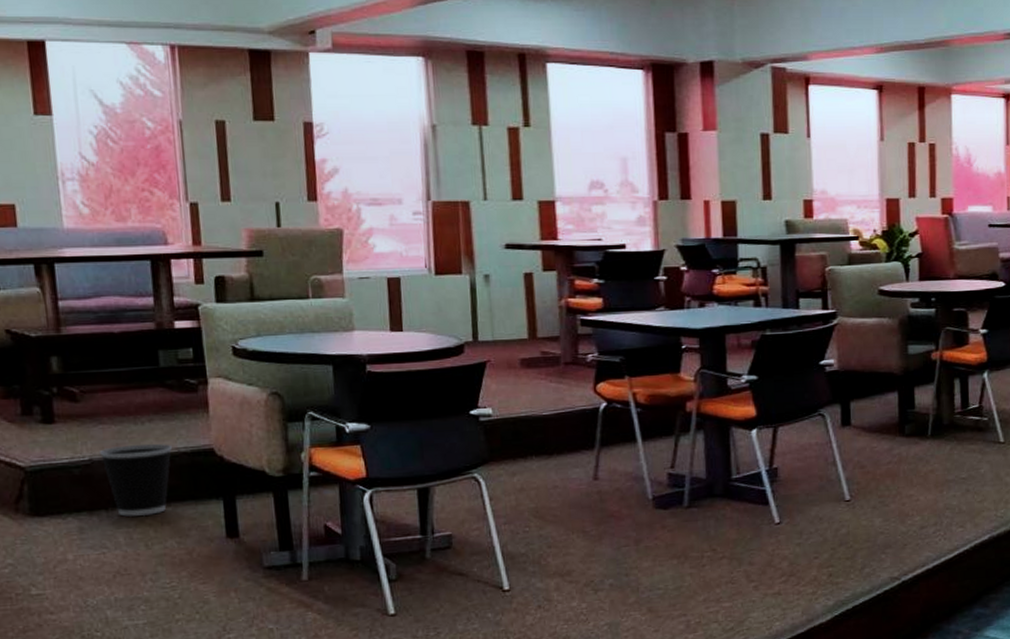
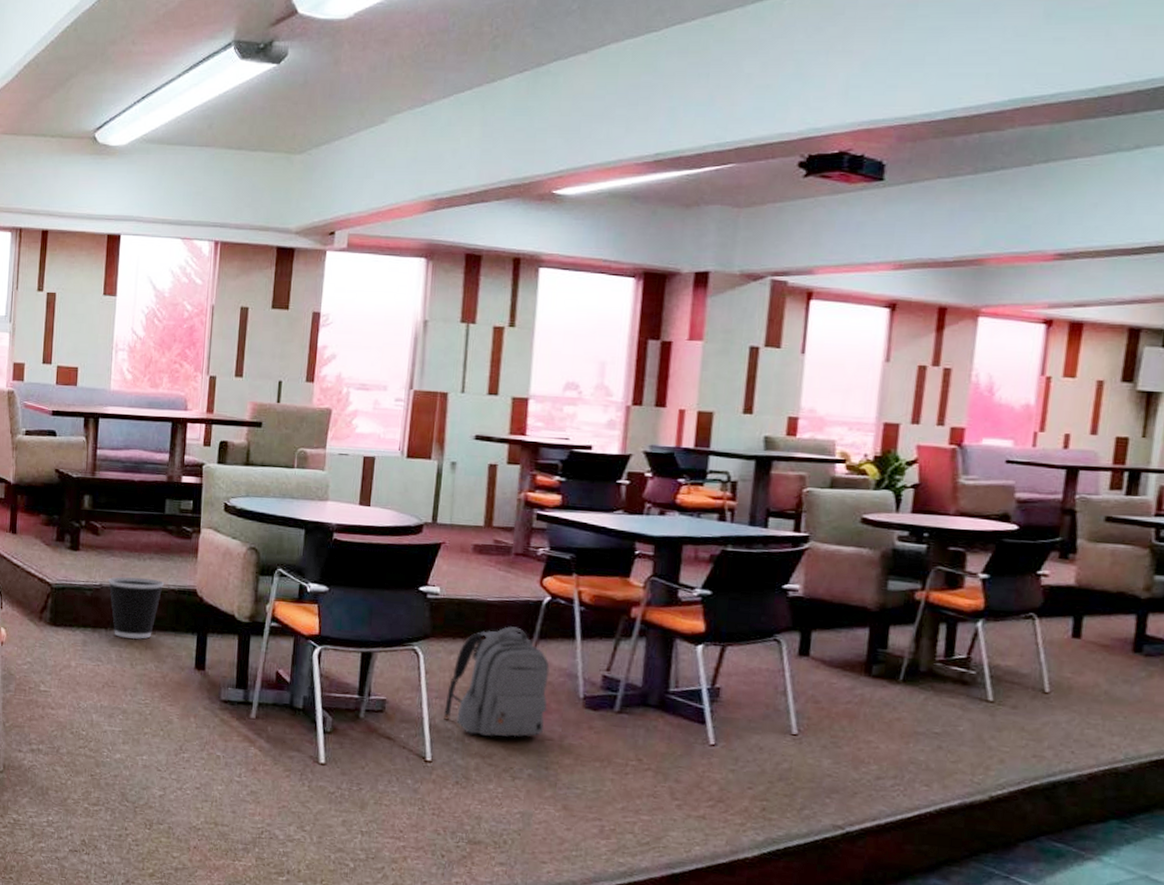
backpack: none [515,438,619,555] -> present [444,626,550,737]

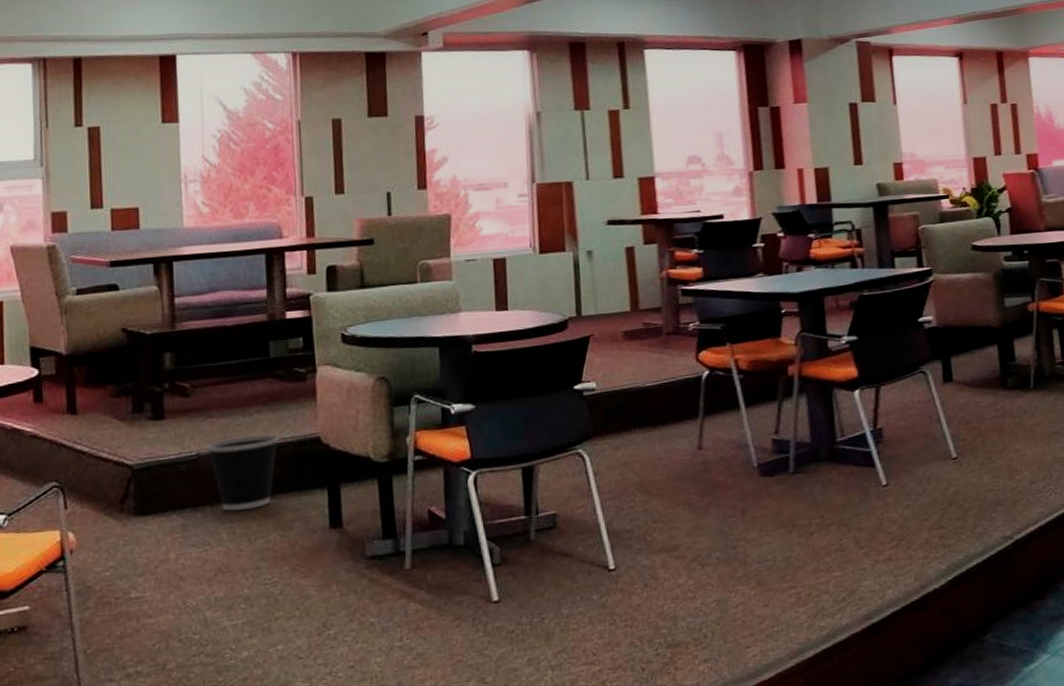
backpack: present [444,626,550,737] -> none [620,408,725,530]

